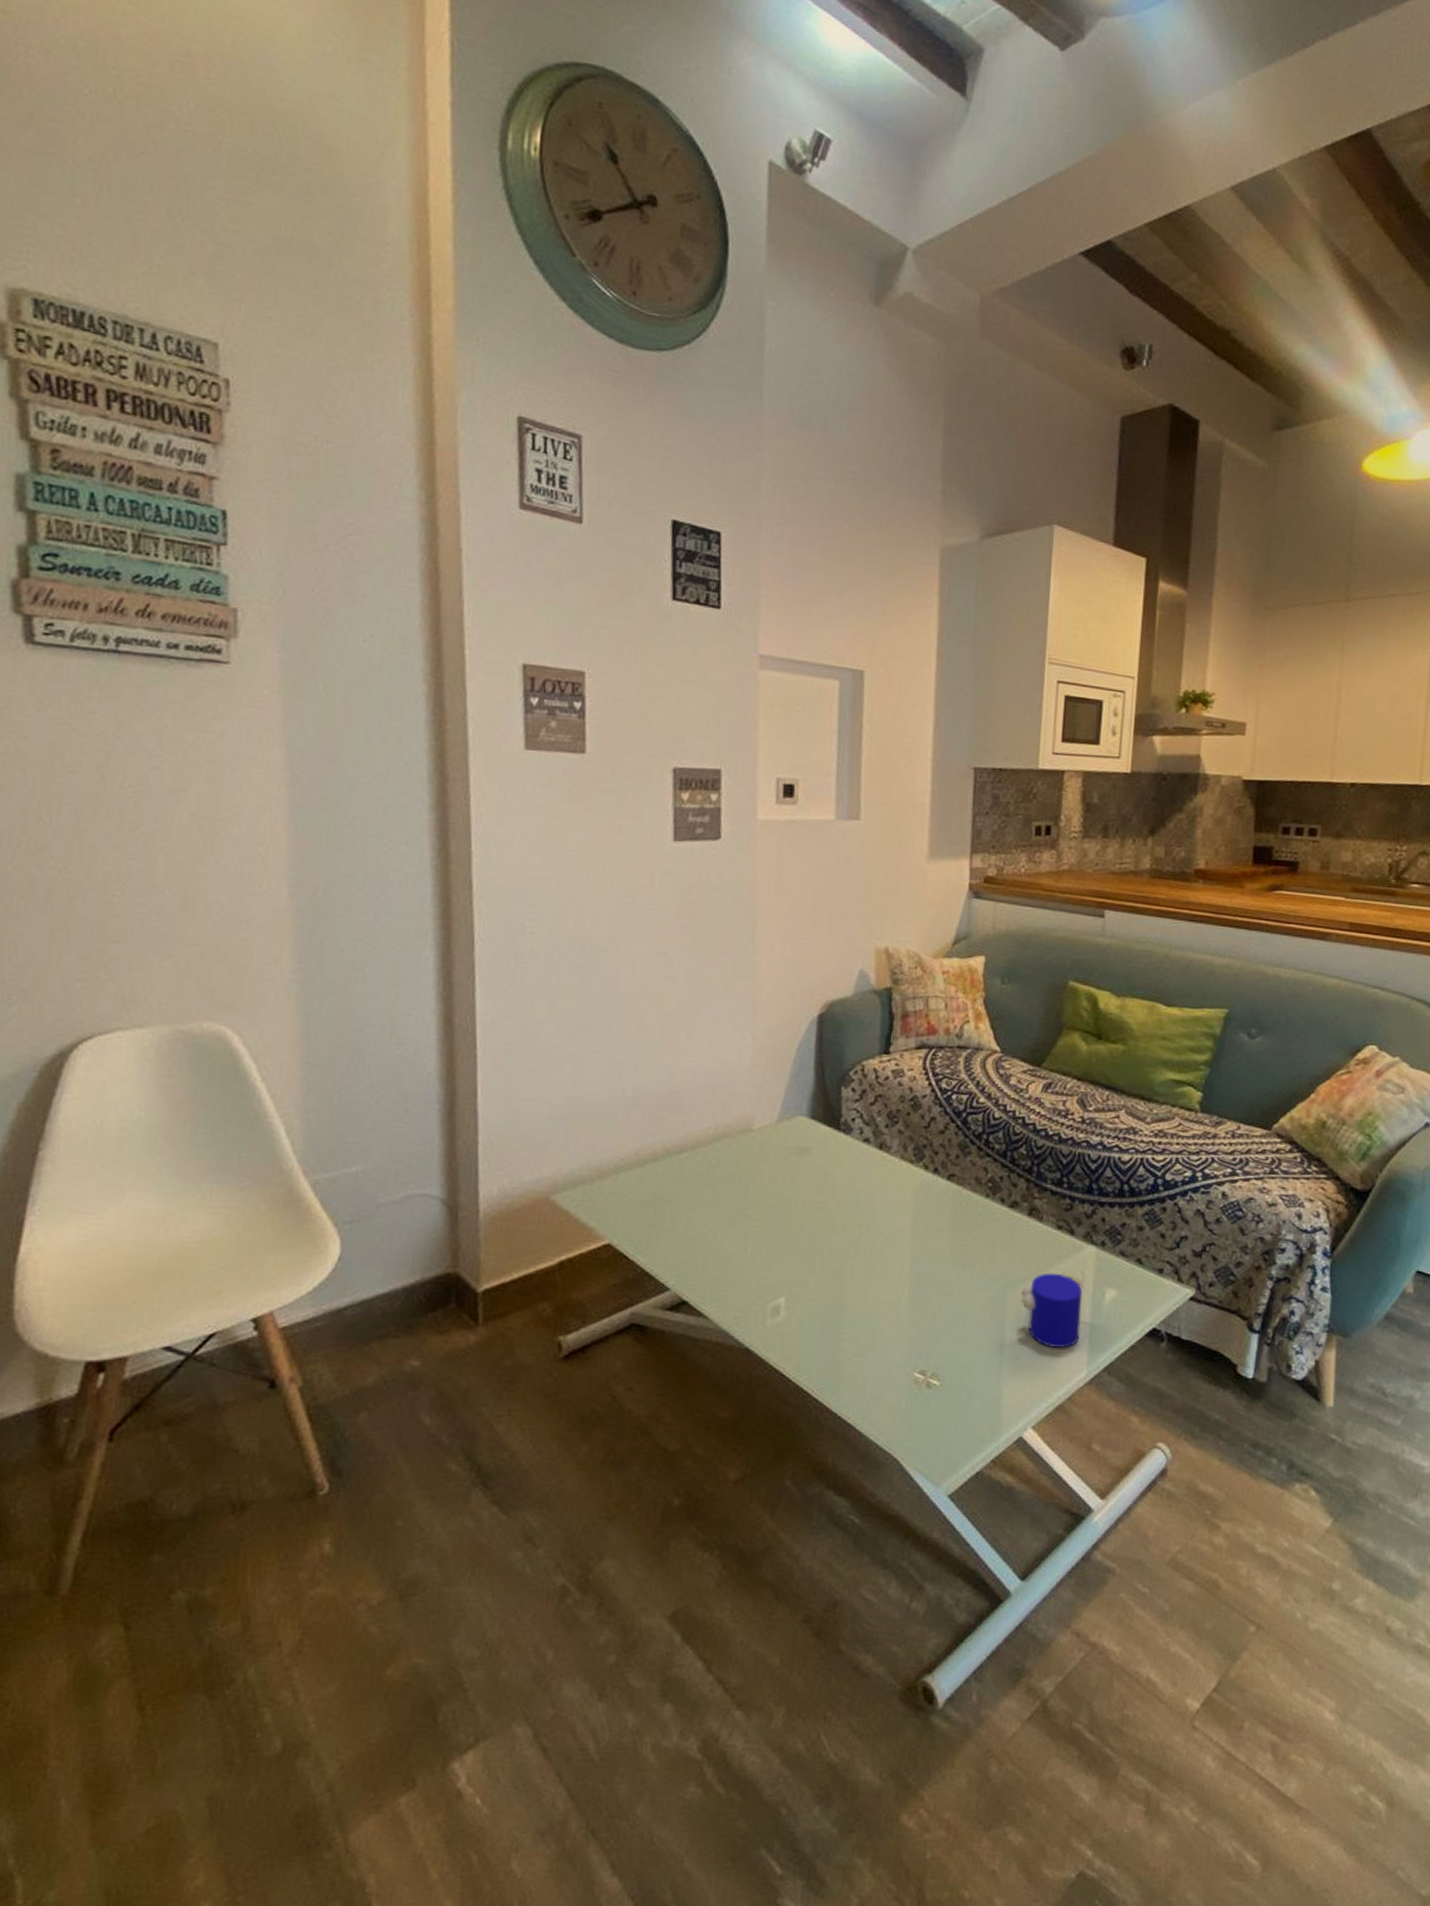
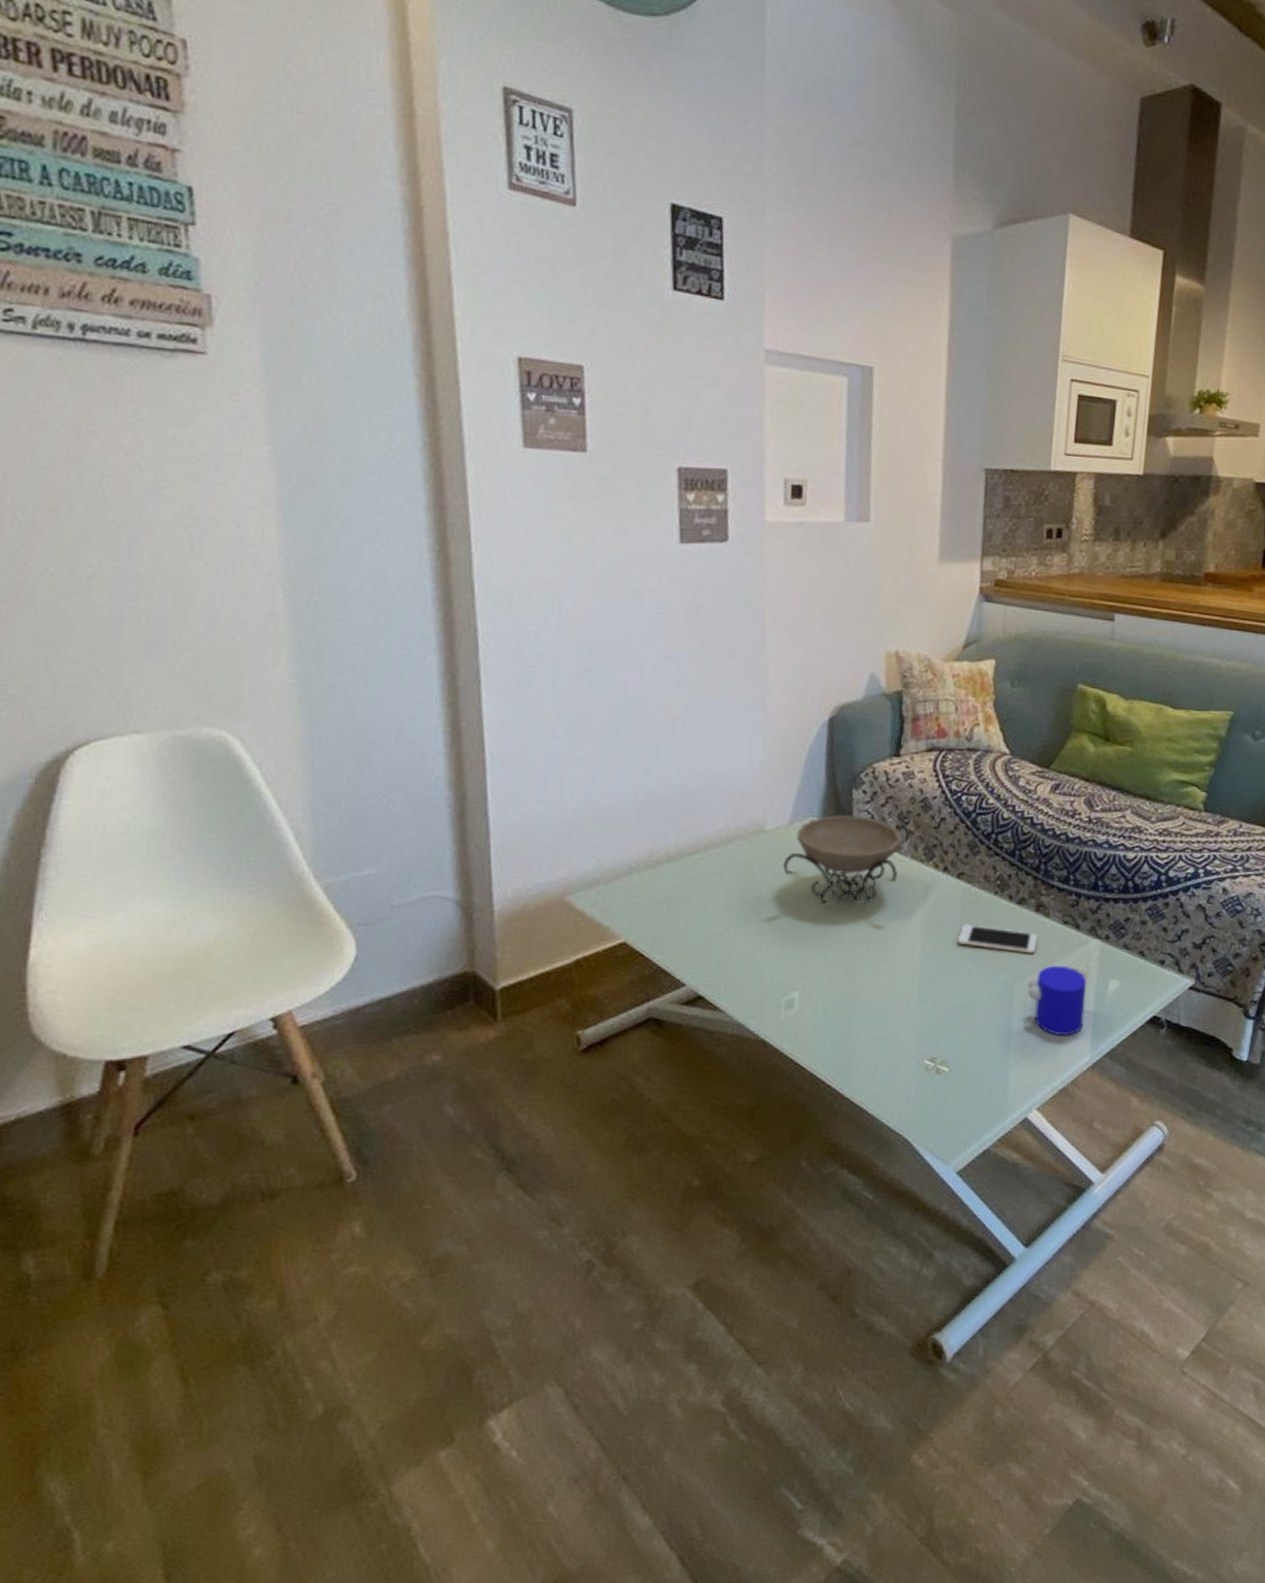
decorative bowl: none [770,1113,900,1210] -> present [783,815,910,907]
cell phone: none [947,1228,1031,1261] -> present [957,924,1038,954]

